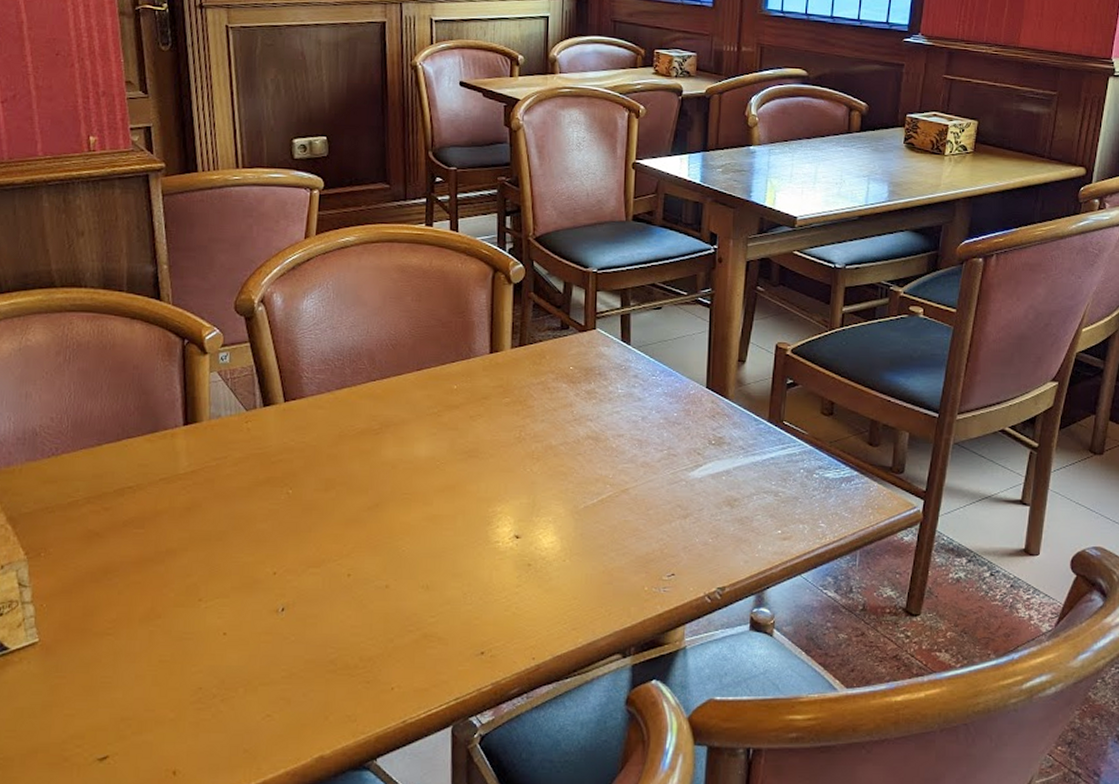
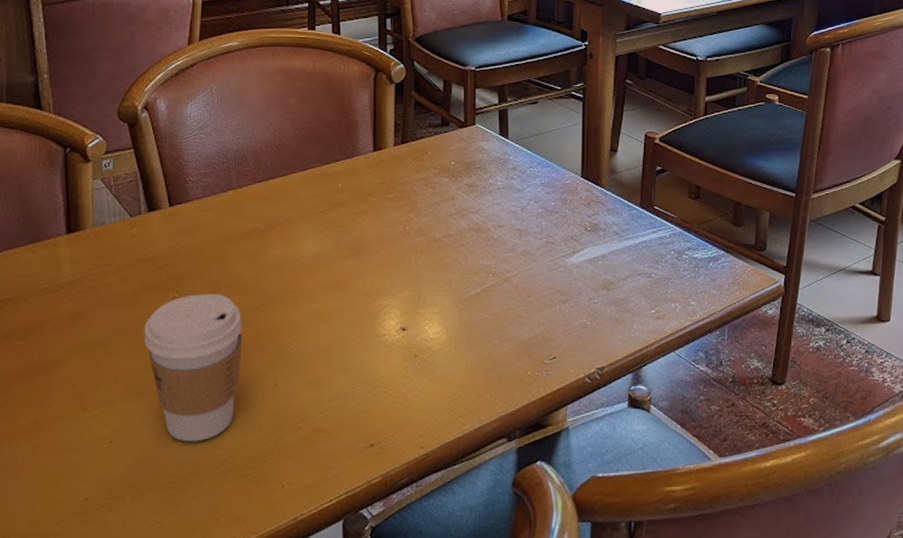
coffee cup: none [257,491,355,639] -> present [143,294,243,442]

